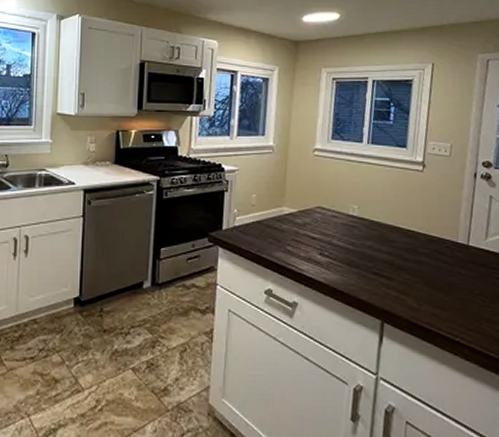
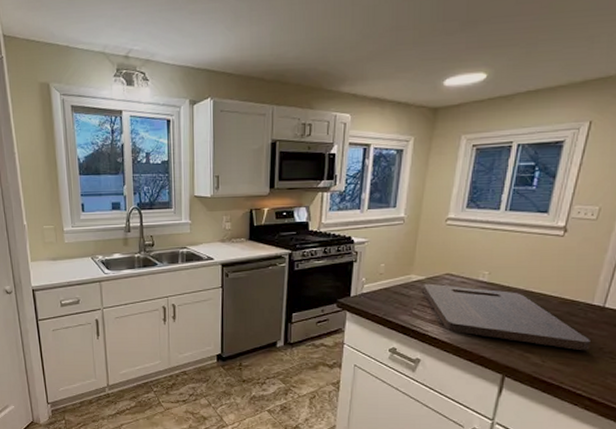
cutting board: none [295,217,461,293] -> present [423,283,590,351]

